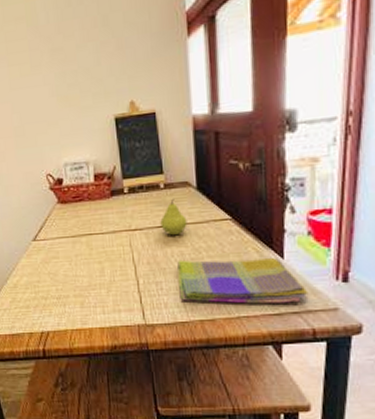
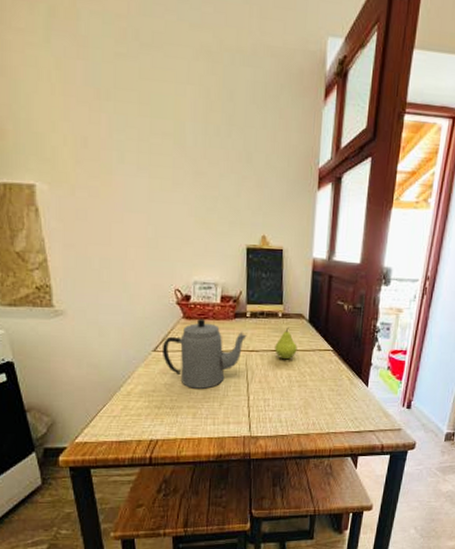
teapot: none [41,201,127,276] -> present [162,318,247,389]
dish towel: present [177,257,309,304] -> none [283,381,382,423]

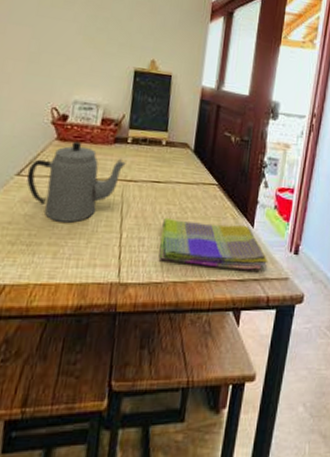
fruit: present [274,327,297,360] -> none [155,156,180,193]
dish towel: none [283,381,382,423] -> present [158,217,268,270]

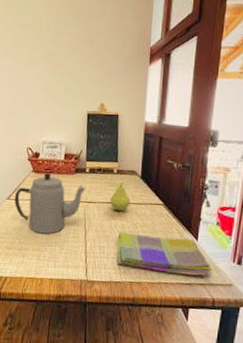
fruit: none [155,156,180,193] -> present [110,182,131,212]

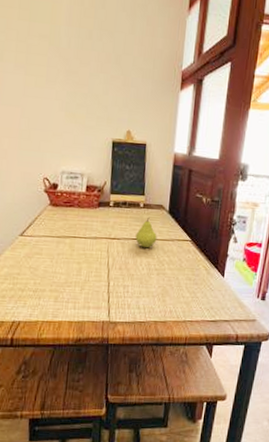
teapot: present [14,172,86,234] -> none [28,206,110,274]
dish towel: present [117,231,213,277] -> none [141,269,237,313]

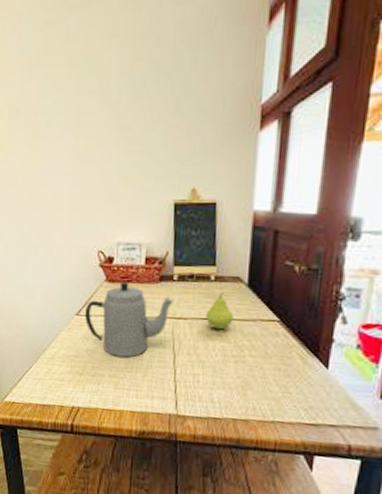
teapot: none [28,206,110,274] -> present [84,281,174,358]

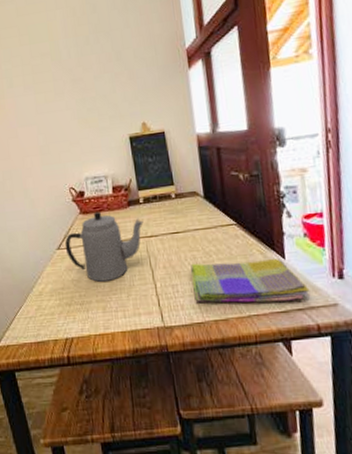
fruit: present [206,292,234,330] -> none [173,206,198,241]
dish towel: none [215,355,349,416] -> present [190,258,310,303]

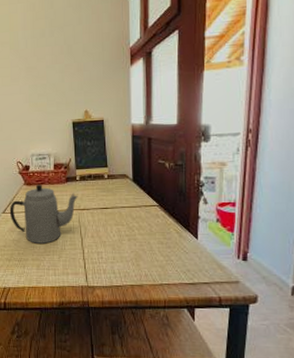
dish towel: present [190,258,310,303] -> none [115,235,216,275]

